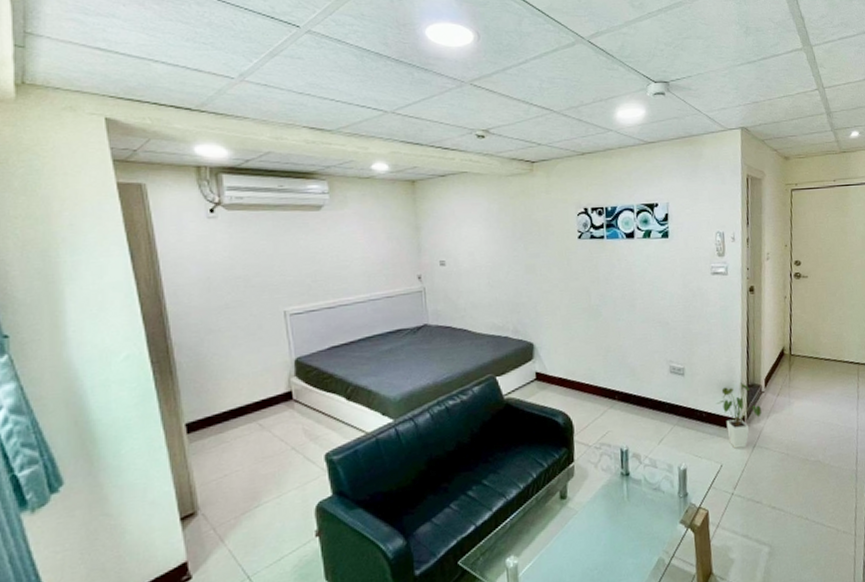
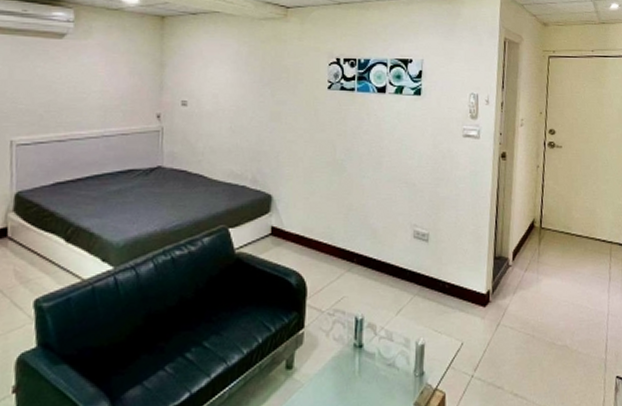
house plant: present [716,383,761,449] -> none [460,254,508,326]

